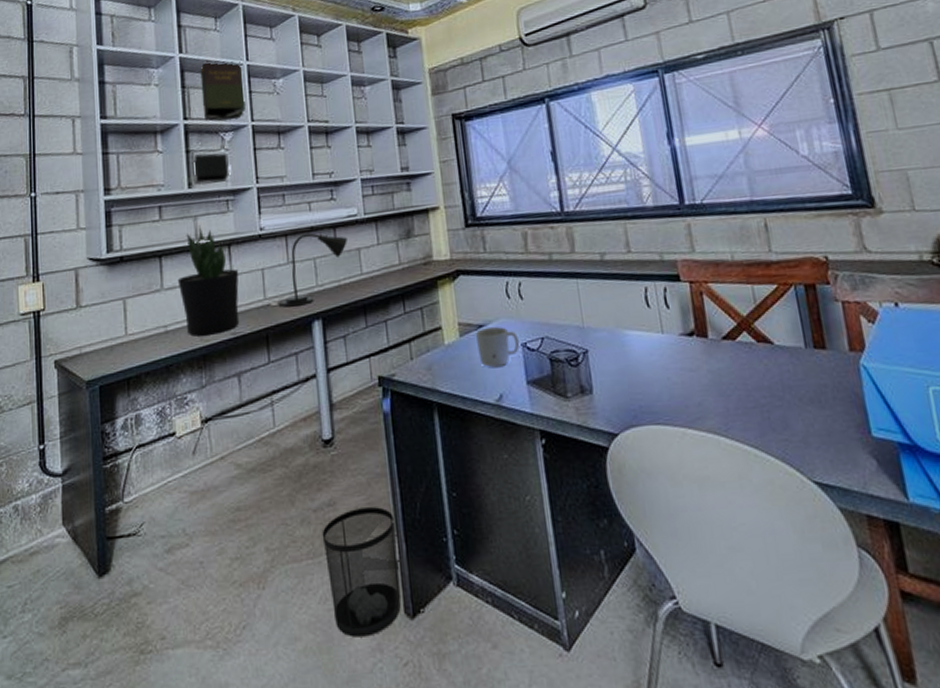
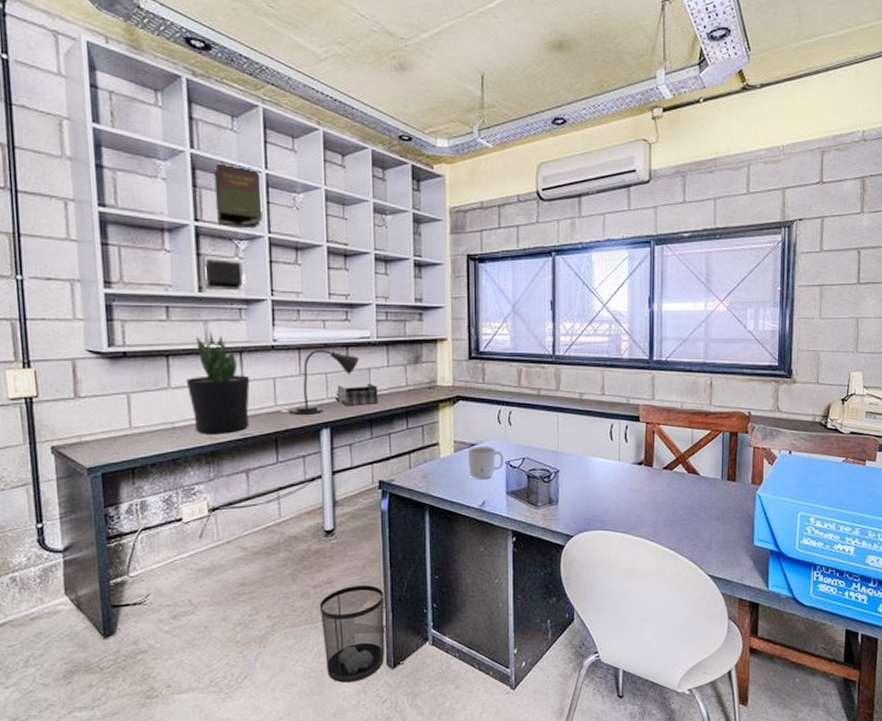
desk organizer: none [324,264,371,293] -> present [334,382,378,406]

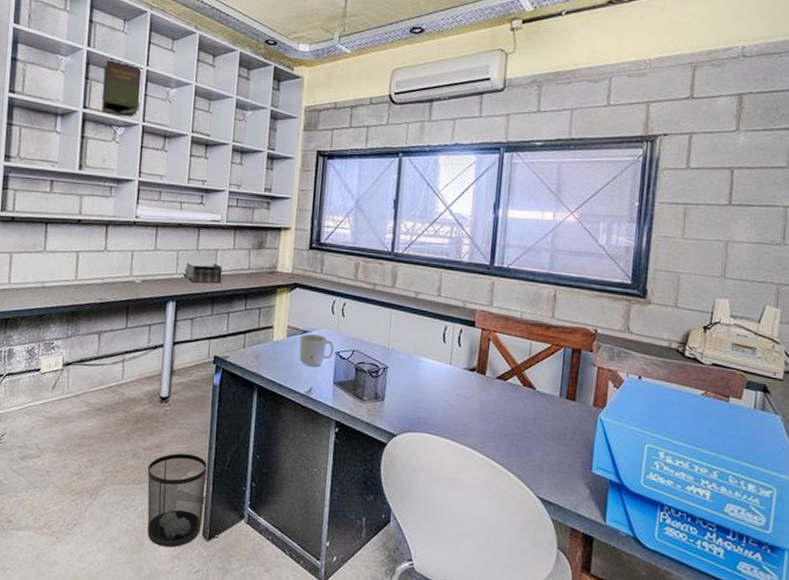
planter: present [186,330,250,434] -> none [58,203,112,297]
box: present [204,258,244,291] -> none [84,140,118,171]
desk lamp: present [289,349,359,415] -> none [142,228,208,288]

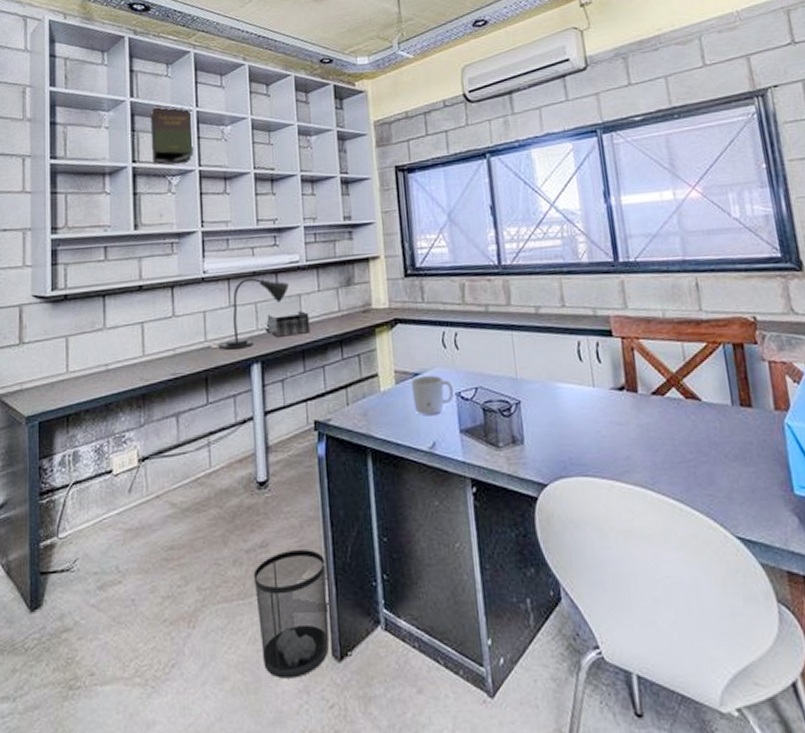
desk lamp: none [142,228,208,288] -> present [219,278,289,350]

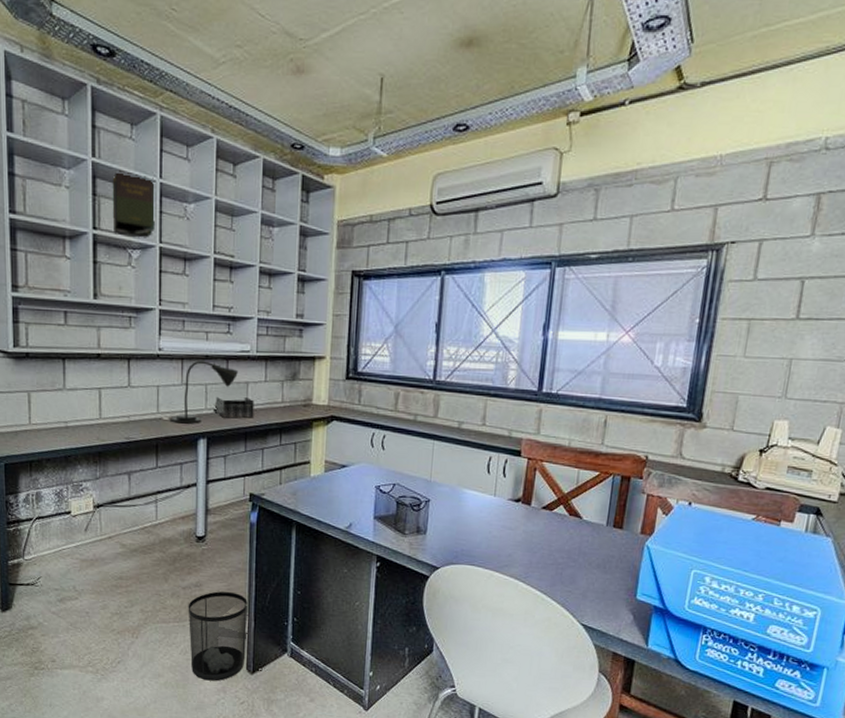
mug: present [412,376,455,416] -> none [338,468,375,502]

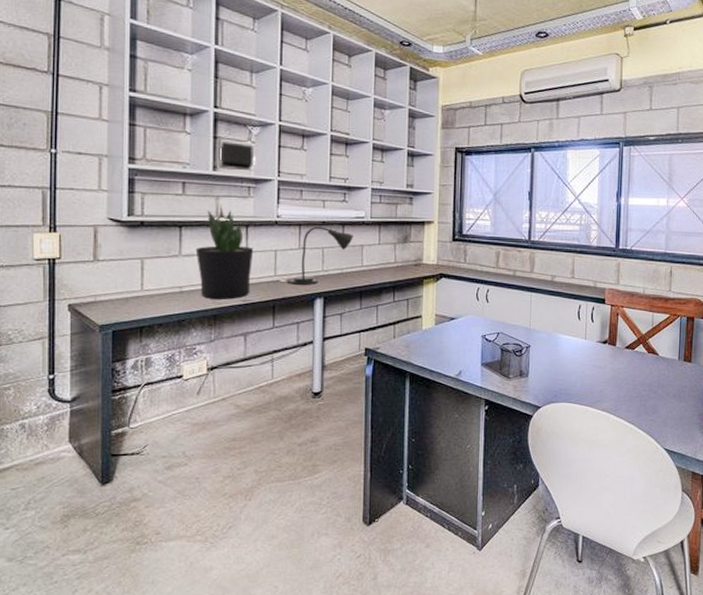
planter: none [79,336,136,436] -> present [195,205,254,299]
box: none [99,266,135,300] -> present [219,141,255,171]
books: present [112,171,155,238] -> none [234,57,276,117]
waste bin: present [188,591,248,681] -> none [303,445,364,537]
desk organizer: present [213,396,254,419] -> none [329,258,369,279]

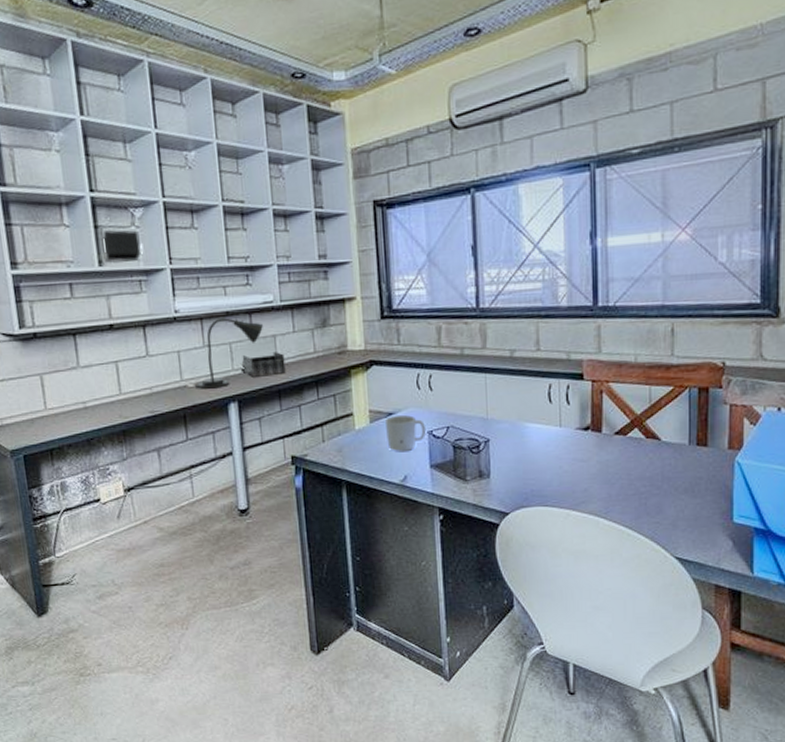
planter: present [195,205,254,299] -> none [93,305,157,413]
desk organizer: none [329,258,369,279] -> present [240,351,286,377]
mug: none [448,321,481,351] -> present [386,415,427,452]

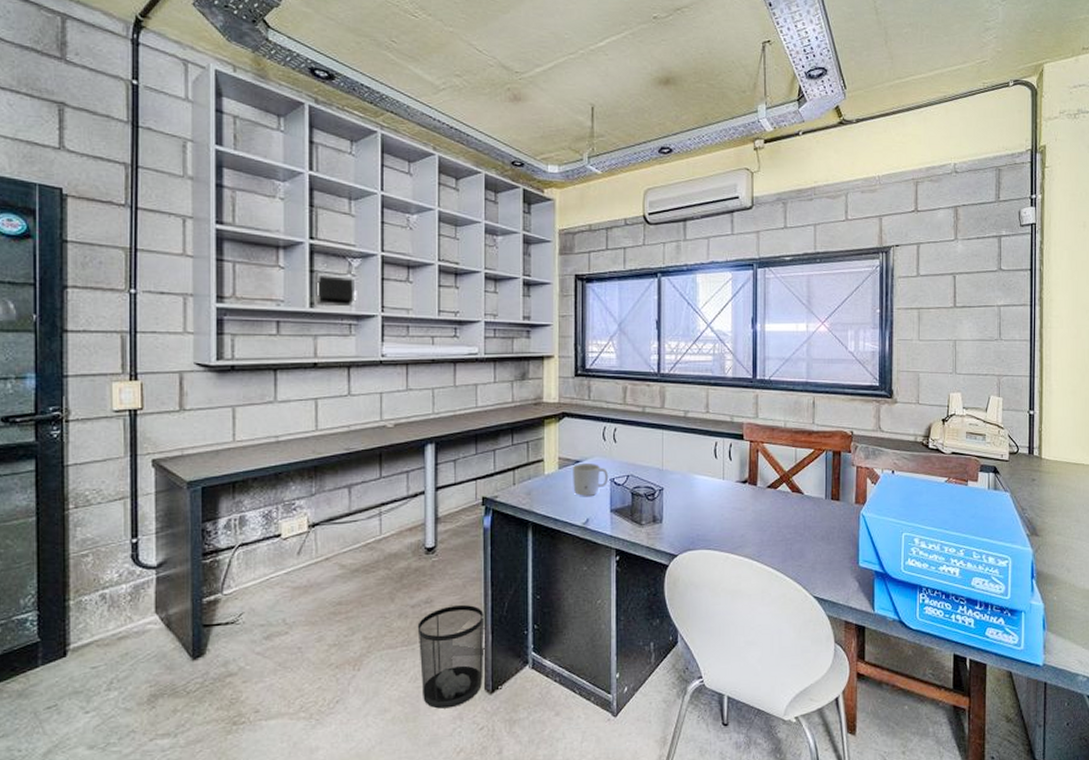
desk lamp: present [196,318,263,389] -> none [395,365,466,430]
waste bin: none [238,567,308,668] -> present [417,605,485,709]
desk organizer: present [240,351,286,377] -> none [440,398,484,421]

